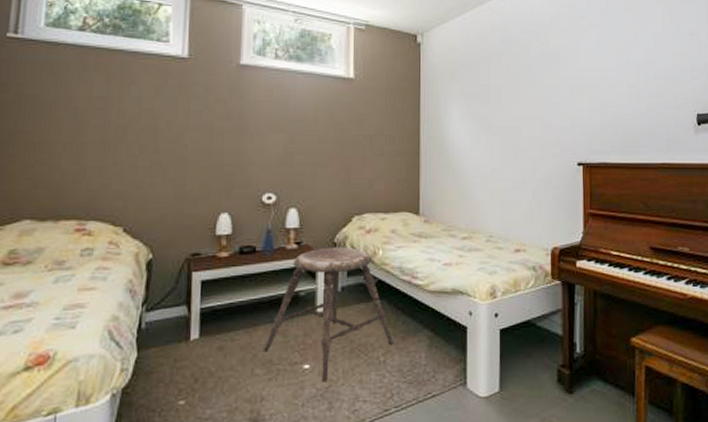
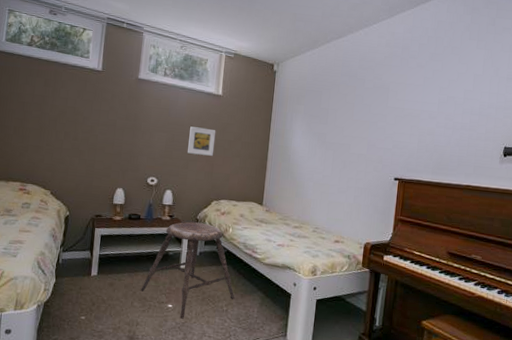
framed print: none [315,121,350,157] -> present [187,126,216,156]

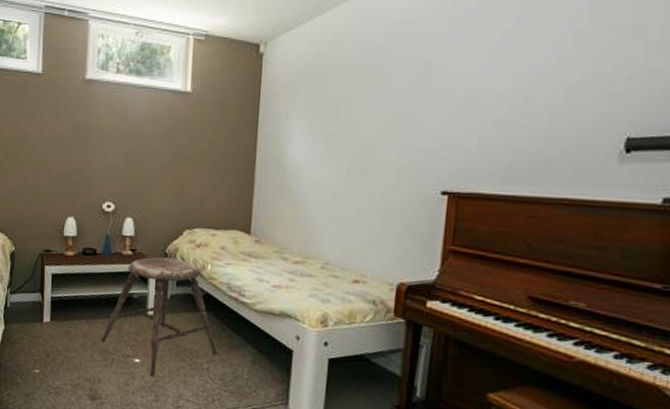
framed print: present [187,126,216,156] -> none [150,135,186,172]

